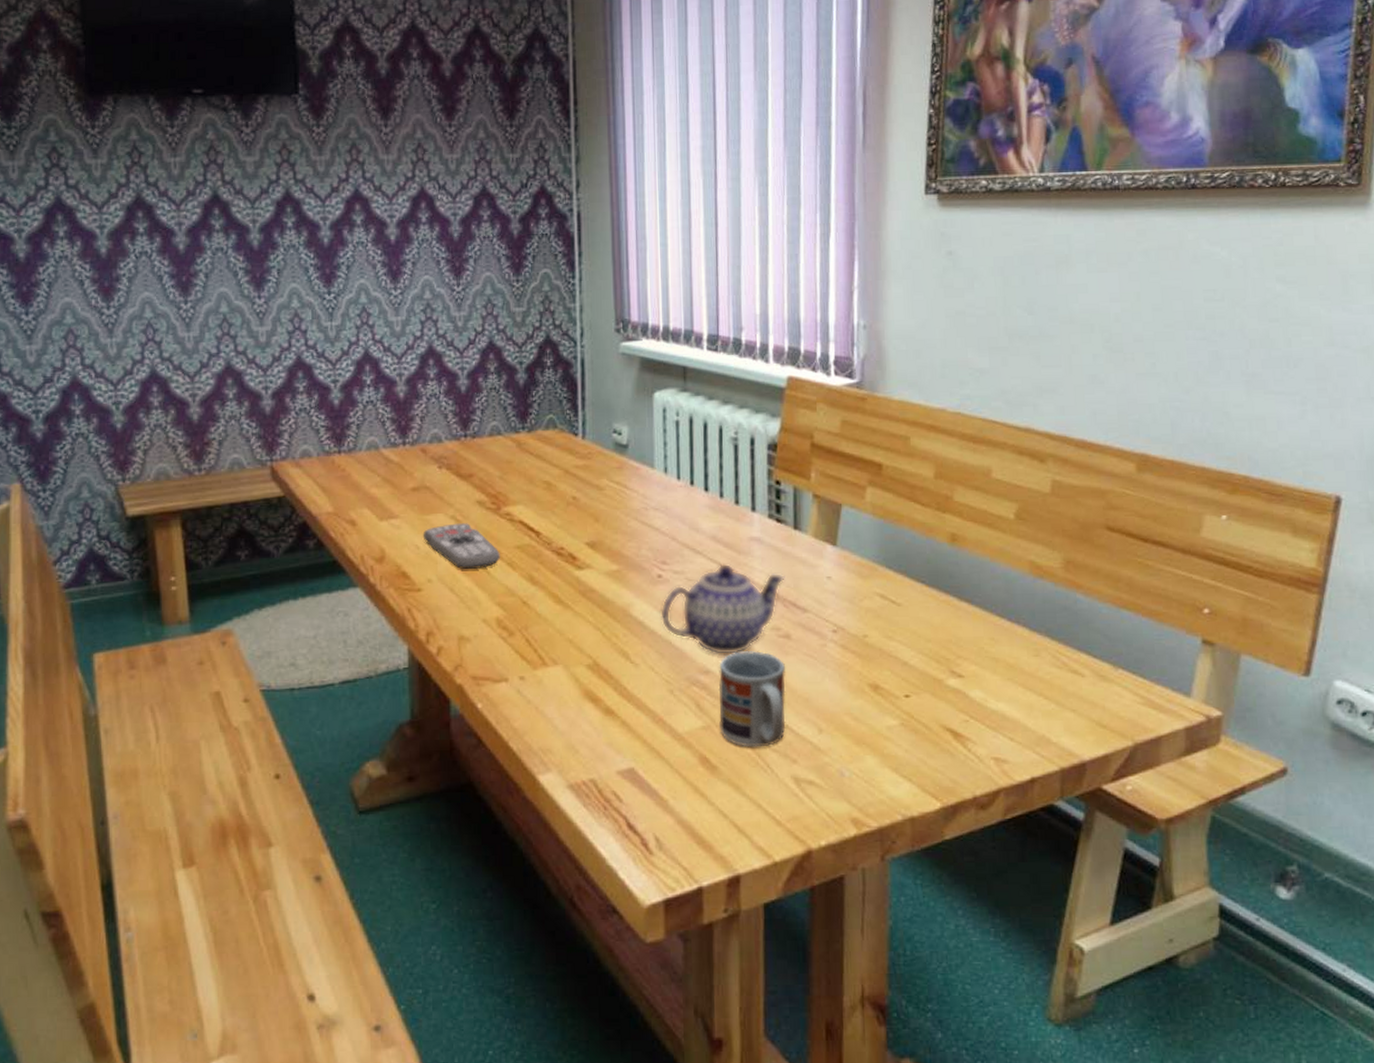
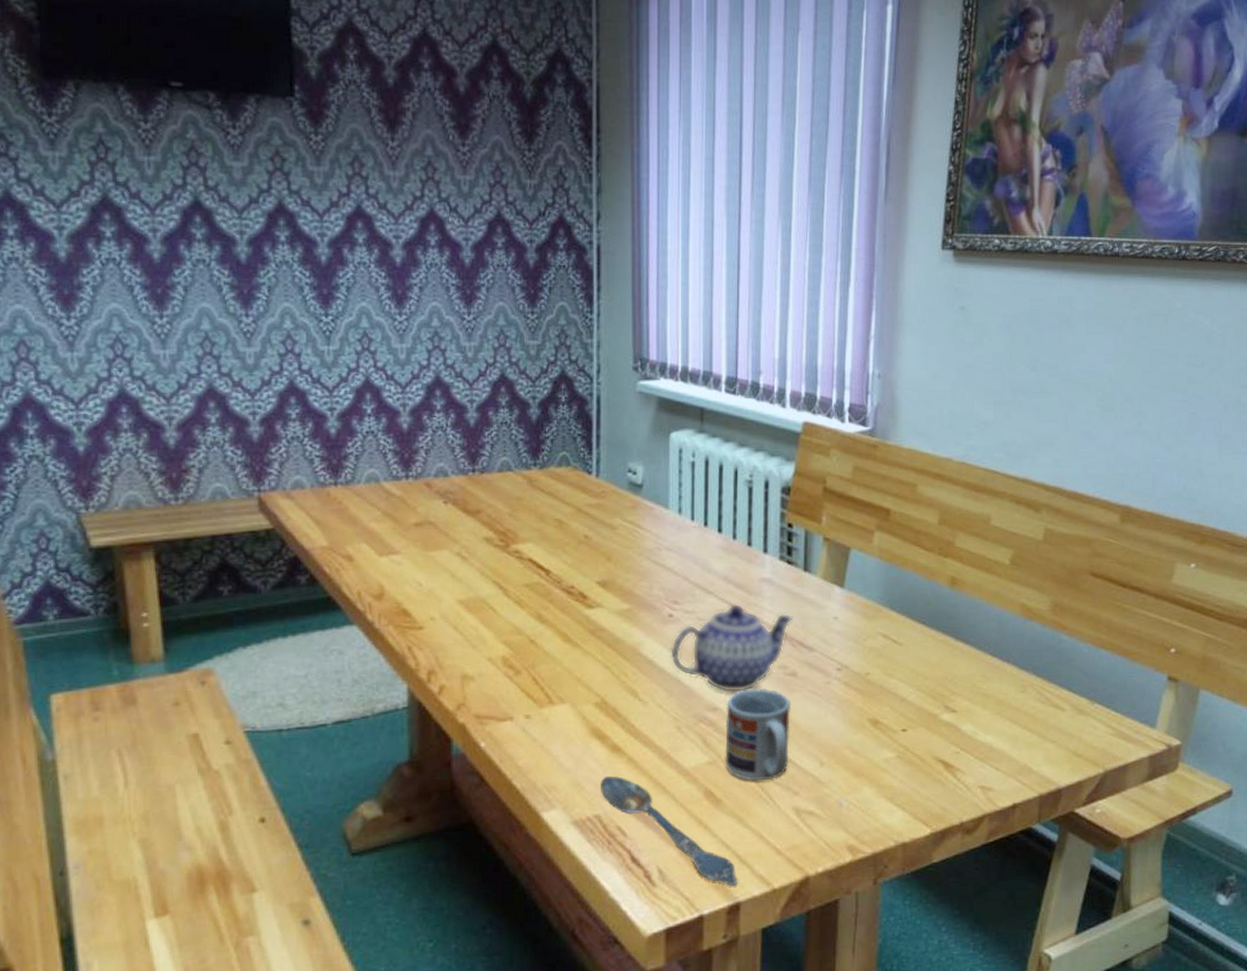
remote control: present [422,523,500,570] -> none [425,560,507,608]
spoon: none [594,739,737,858] -> present [599,775,738,886]

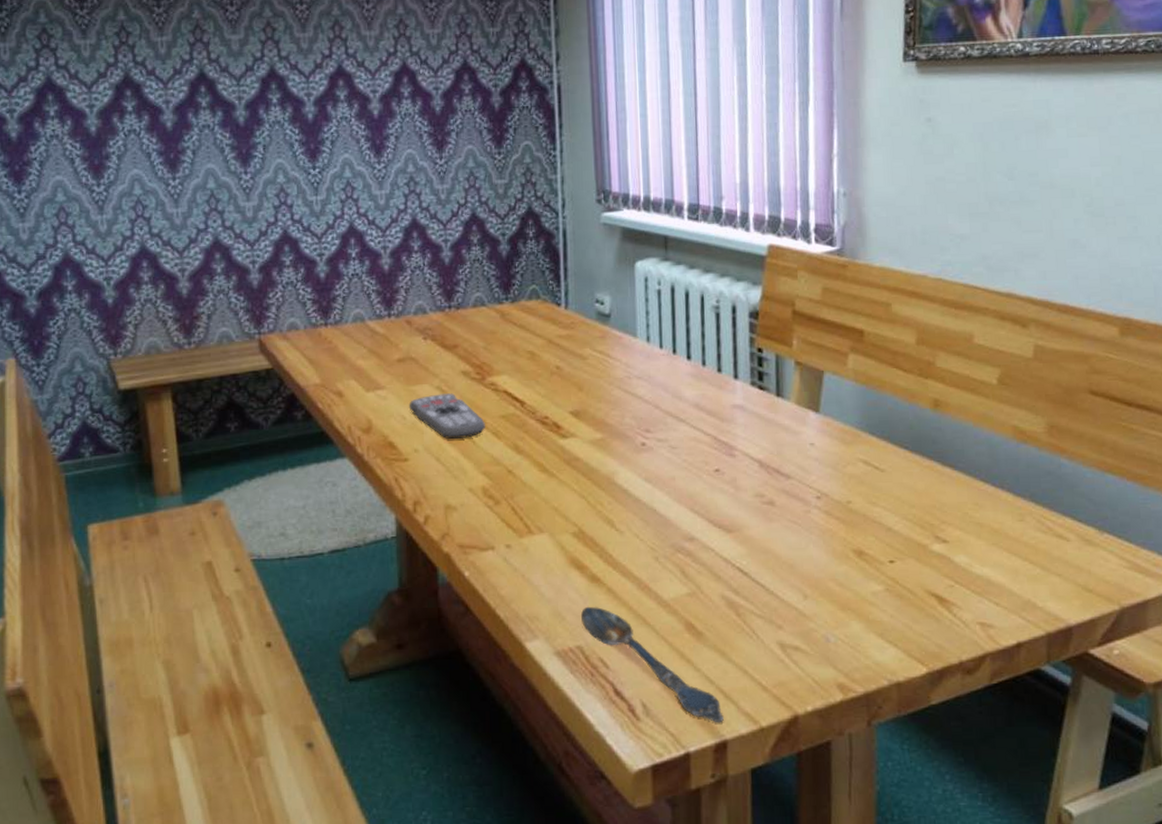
remote control: none [425,560,507,608] -> present [408,393,485,440]
teapot: present [669,603,794,693] -> none [644,431,768,523]
cup: present [725,687,791,781] -> none [703,517,771,614]

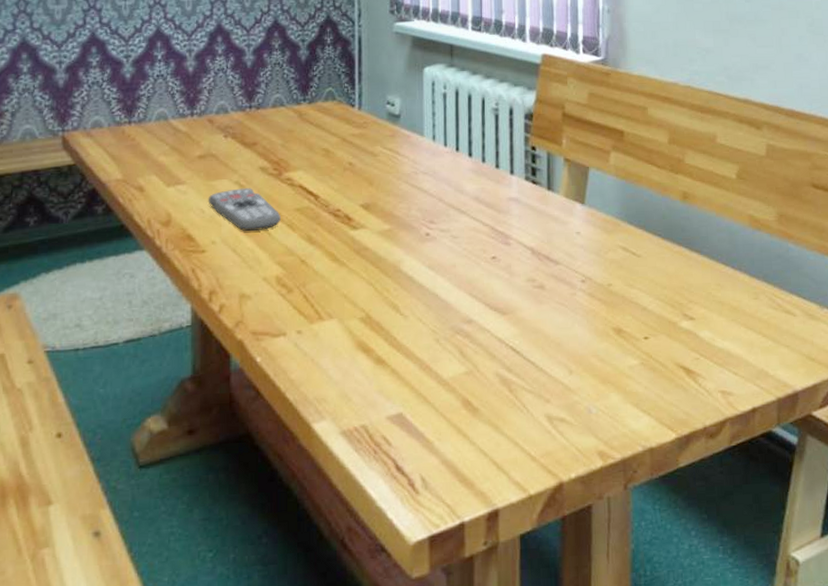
spoon: present [580,606,724,723] -> none [365,387,496,493]

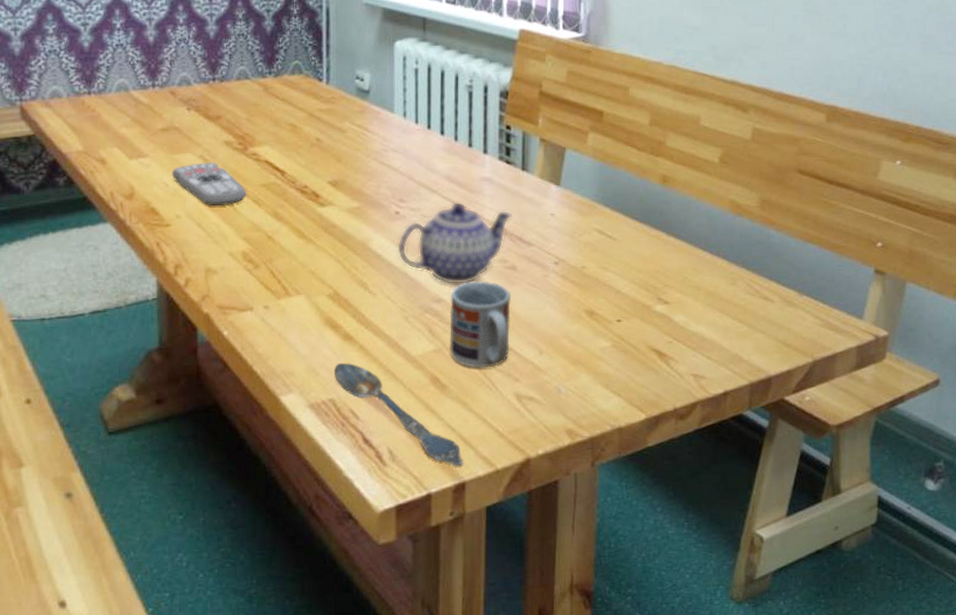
spoon: none [365,387,496,493] -> present [333,362,463,467]
teapot: none [427,221,540,306] -> present [396,201,513,285]
cup: none [480,300,540,390] -> present [449,280,512,368]

